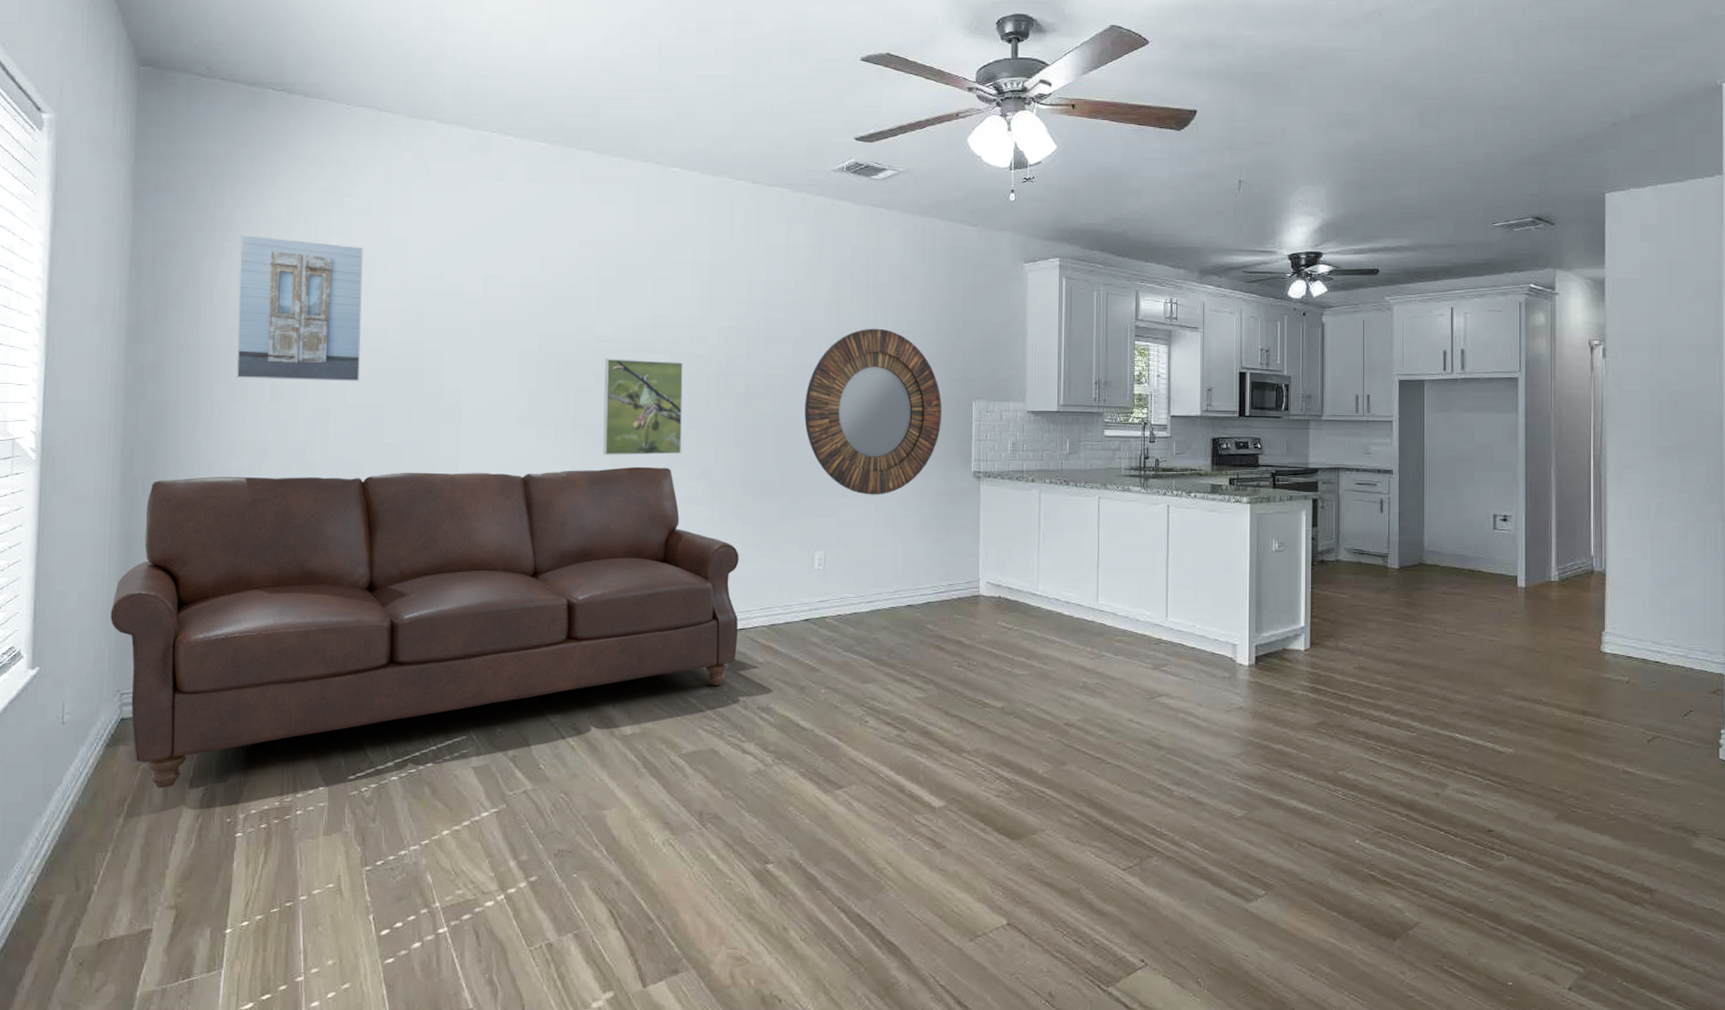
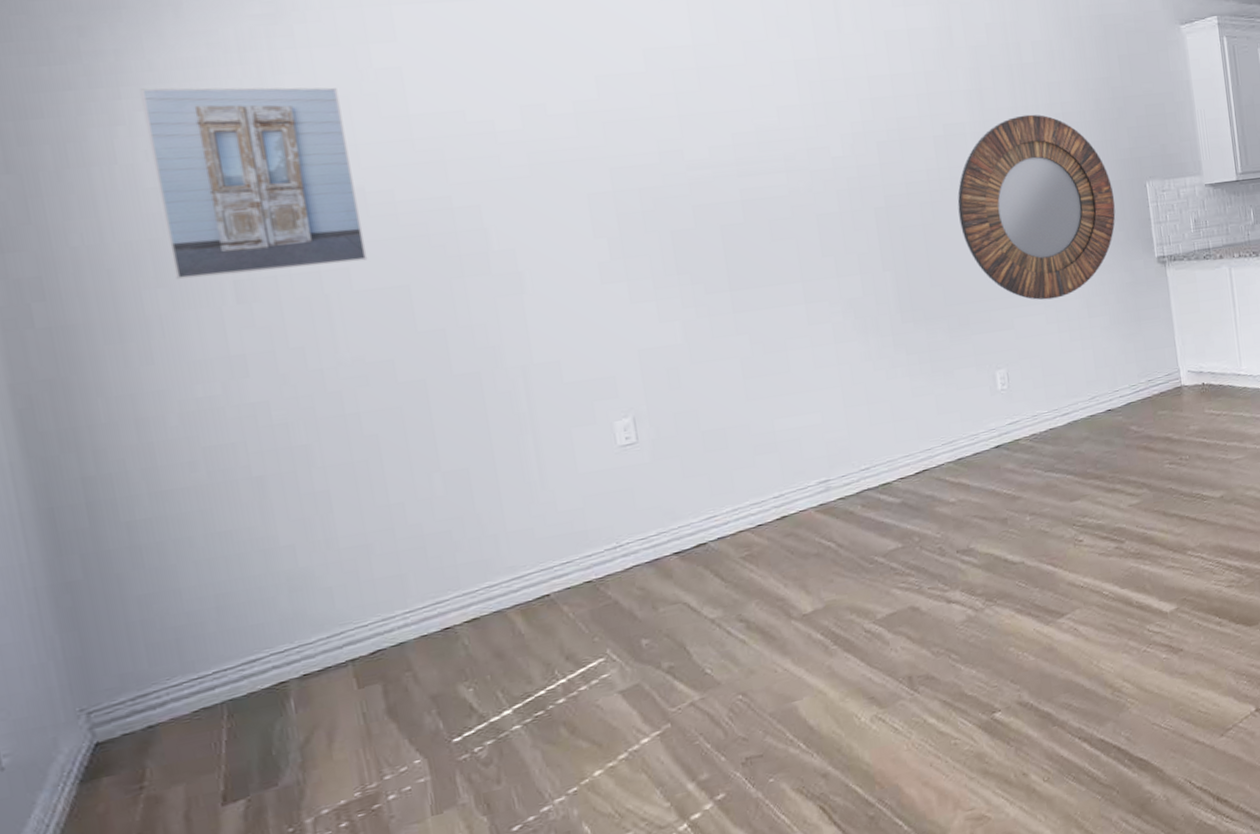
sofa: present [110,466,739,788] -> none [44,305,923,816]
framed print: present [603,358,683,455] -> none [703,181,820,303]

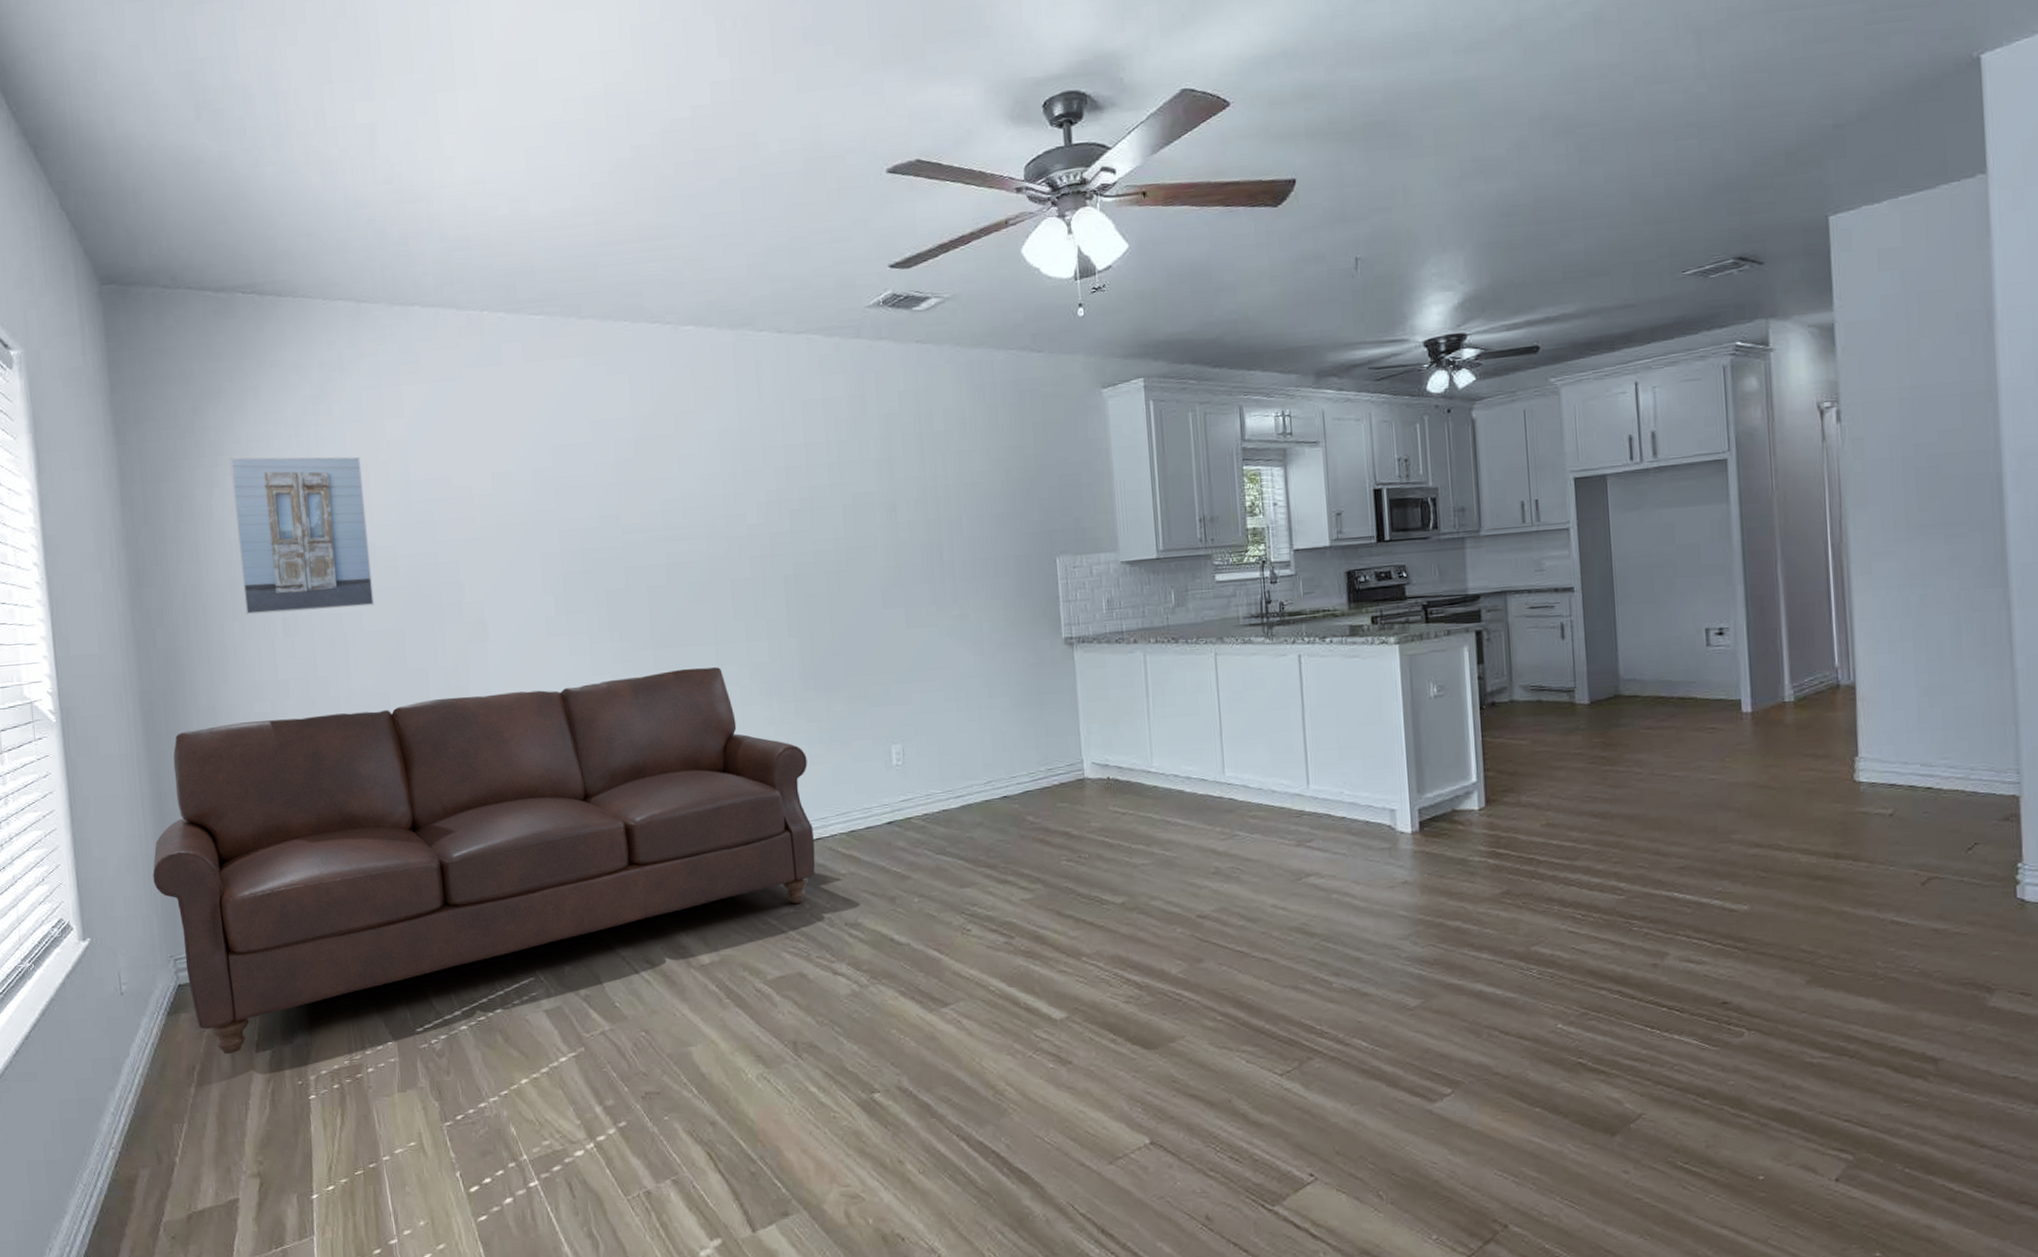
sofa: none [44,305,923,816] -> present [152,667,816,1054]
home mirror: present [957,114,1116,300] -> none [862,484,1022,677]

